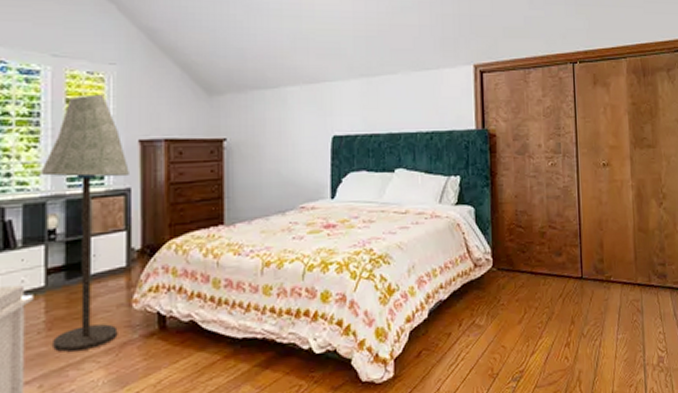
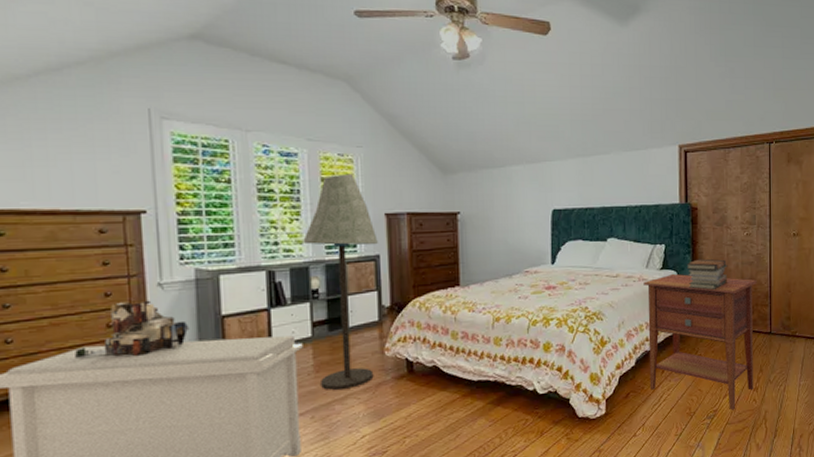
nightstand: none [436,210,565,371] -> present [643,274,757,410]
book stack: none [484,192,532,228] -> present [686,258,728,290]

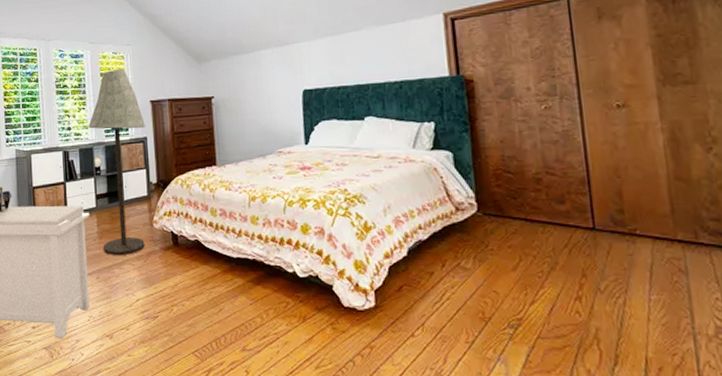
nightstand: present [643,274,757,410] -> none [411,155,575,322]
book stack: present [686,258,728,290] -> none [464,137,524,173]

